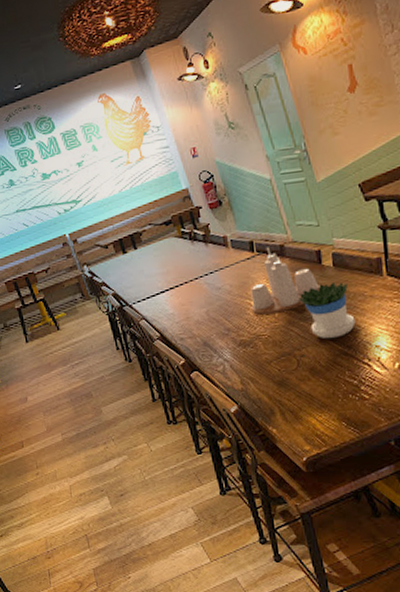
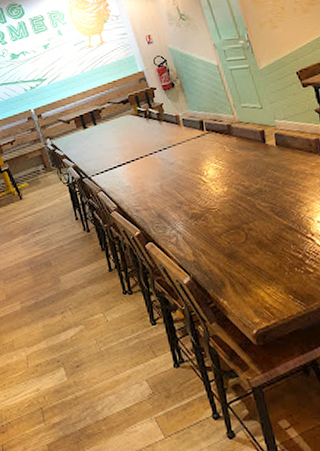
condiment set: present [250,247,321,315] -> none [201,126,265,189]
flowerpot: present [298,281,356,339] -> none [245,159,298,214]

